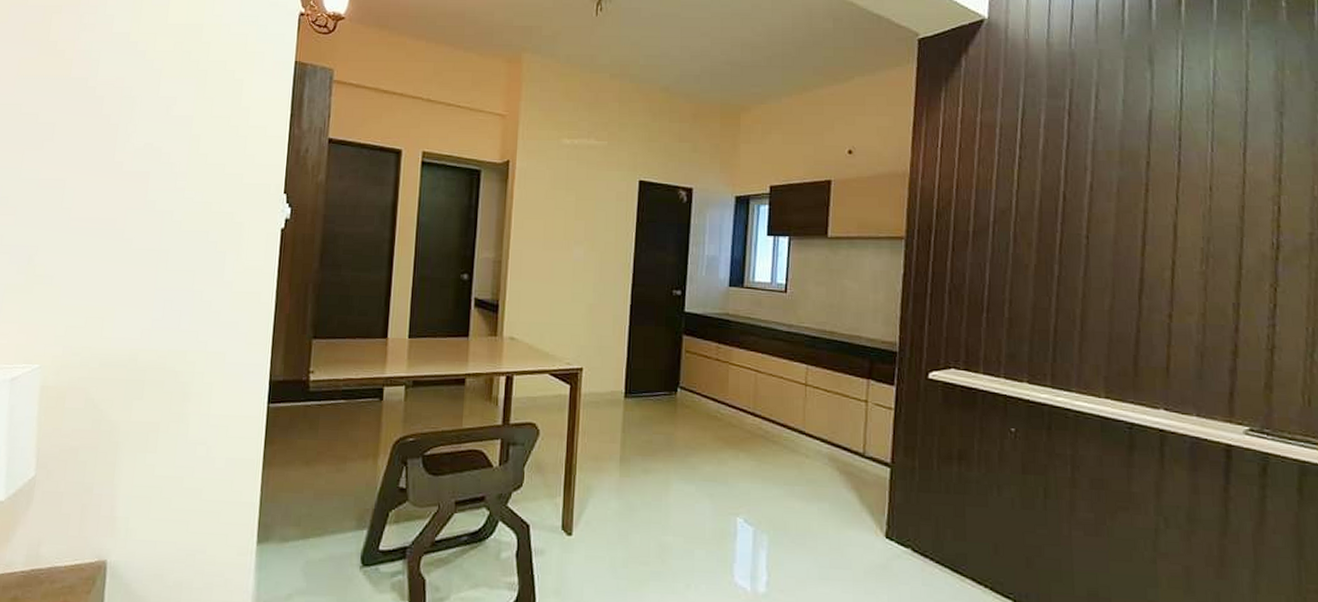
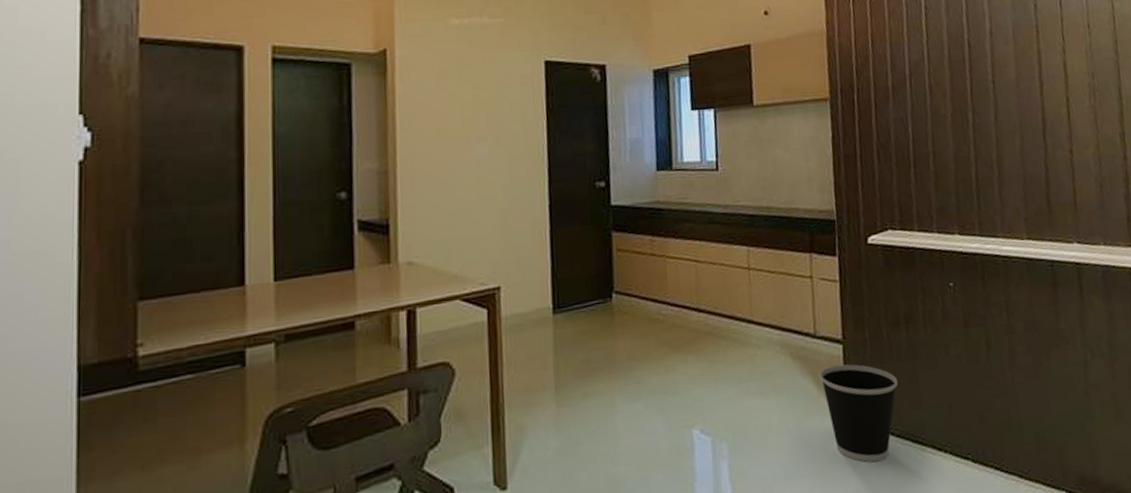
wastebasket: none [864,486,944,582] -> present [819,364,899,463]

